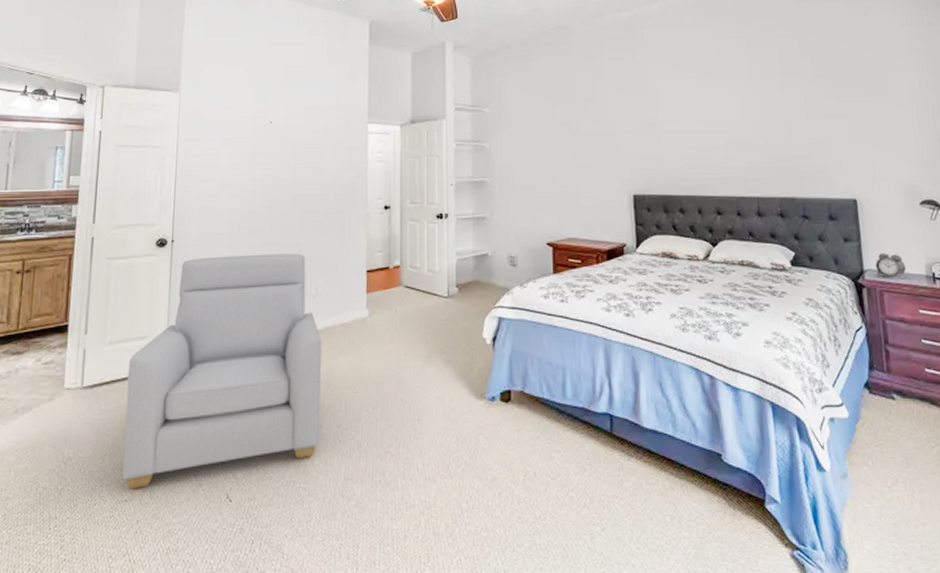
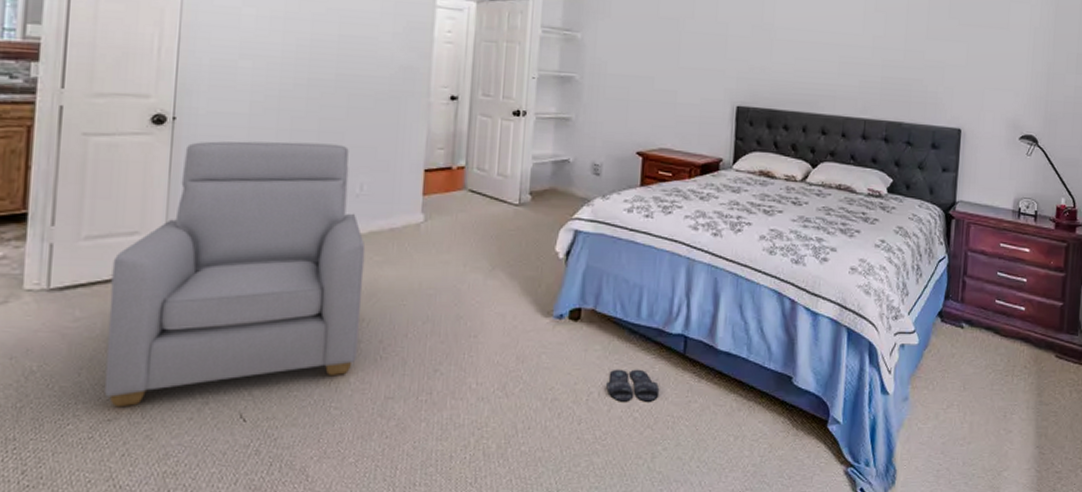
slippers: none [541,448,591,481] -> present [606,369,659,402]
alarm clock: present [875,253,907,279] -> none [966,185,996,213]

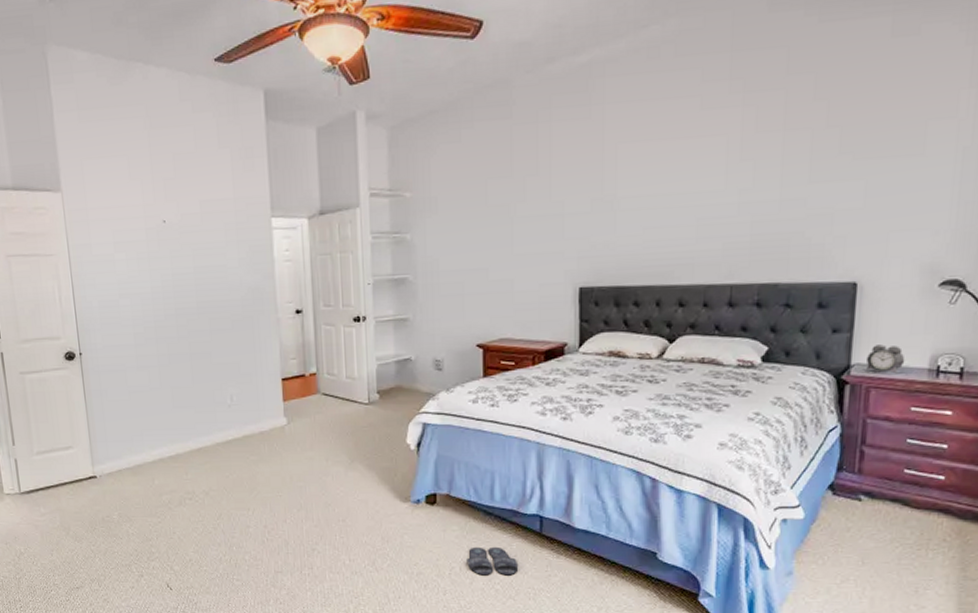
armchair: present [104,141,366,408] -> none [58,363,248,579]
alarm clock: none [966,185,996,213] -> present [865,344,905,374]

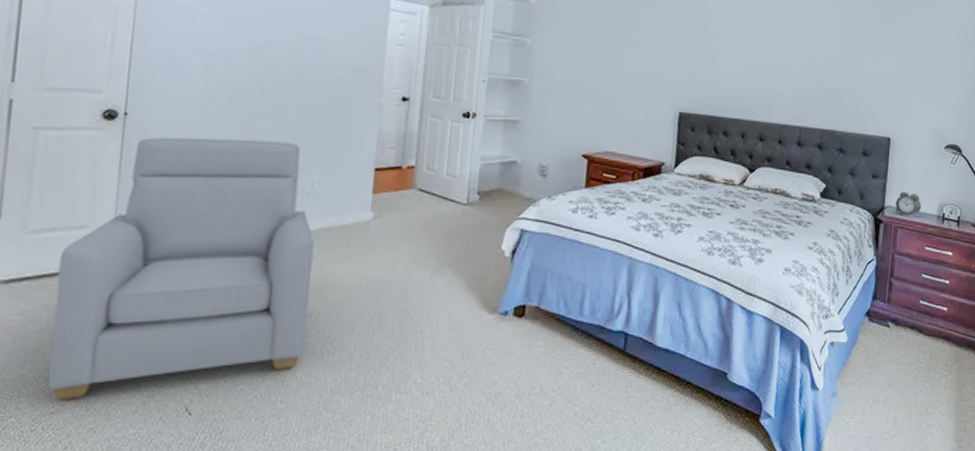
armchair: none [58,363,248,579] -> present [48,137,315,401]
slippers: present [467,546,517,576] -> none [548,364,599,396]

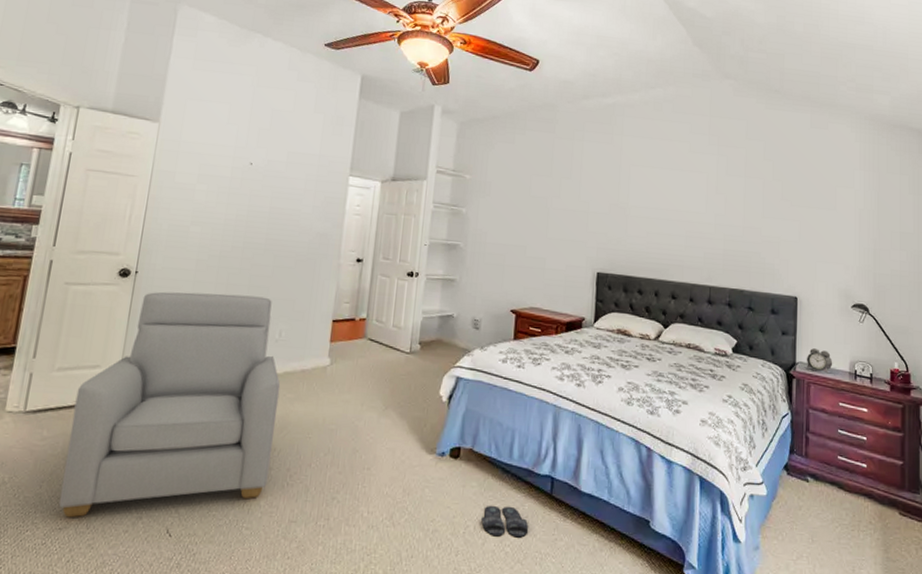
slippers: none [548,364,599,396] -> present [481,505,528,538]

